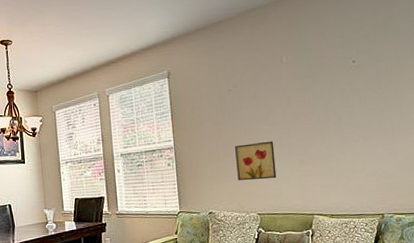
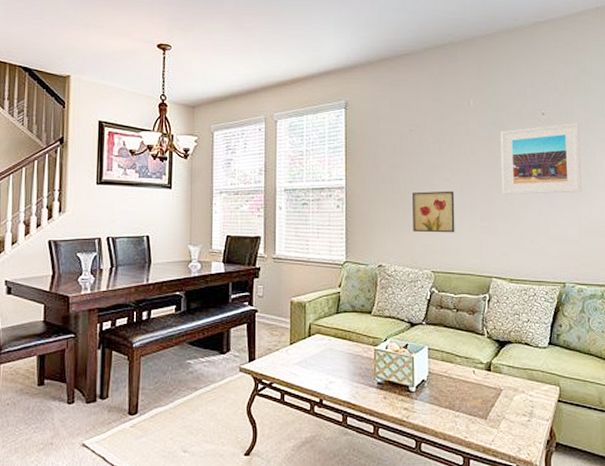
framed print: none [313,66,396,140] -> present [500,123,582,195]

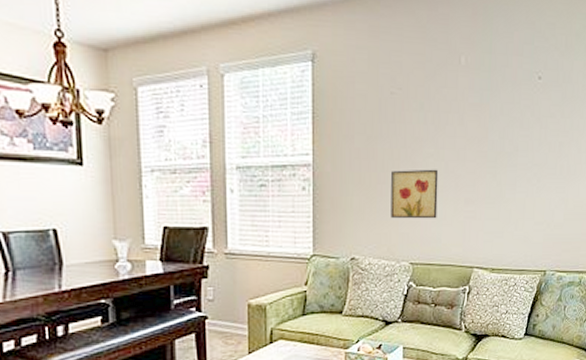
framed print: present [500,123,582,195] -> none [489,89,576,174]

